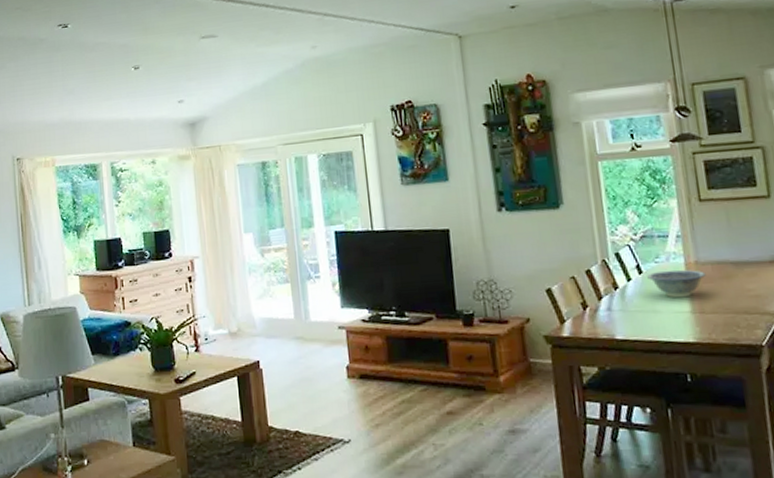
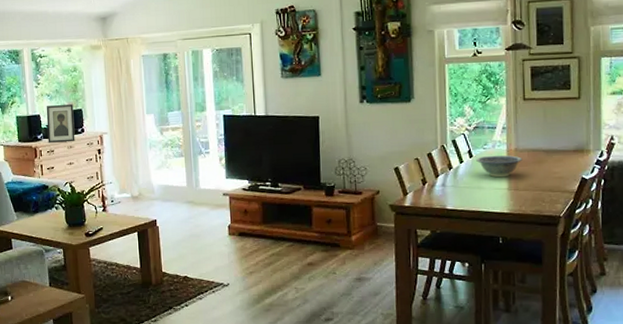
picture frame: none [128,224,162,271] -> present [46,104,75,143]

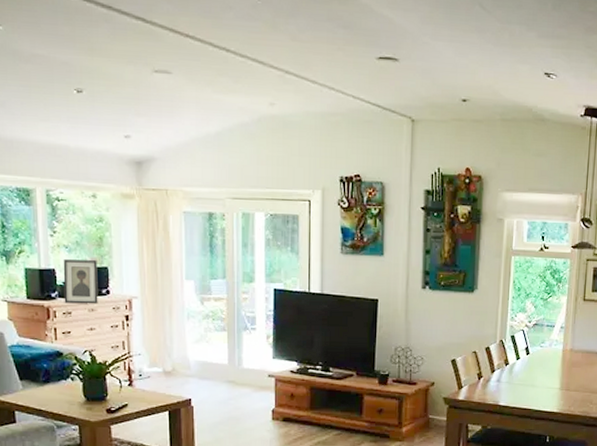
decorative bowl: present [476,155,523,178] -> none [532,354,576,377]

